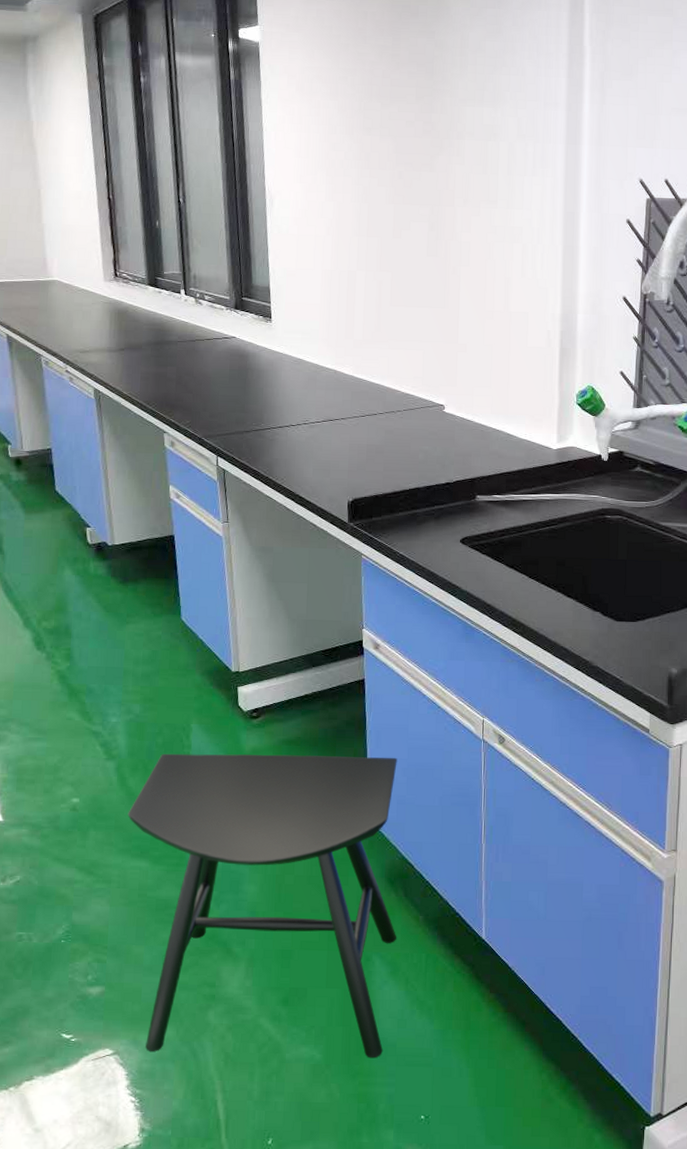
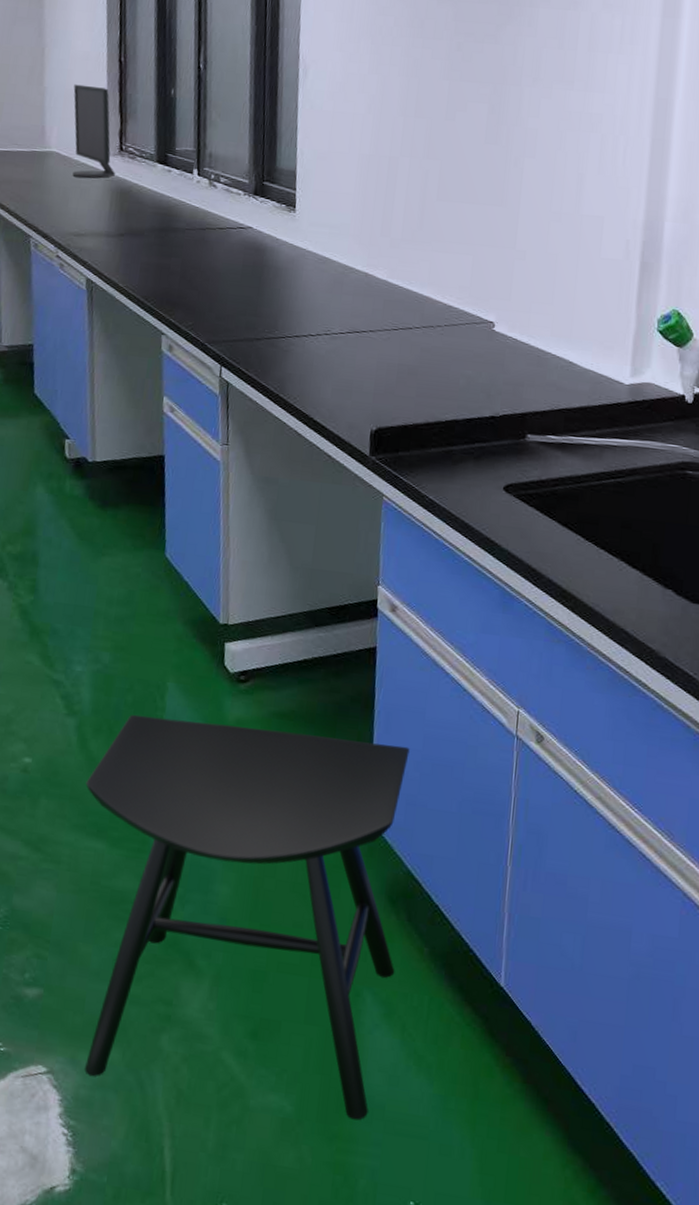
computer monitor: none [69,220,113,302] -> present [72,84,116,178]

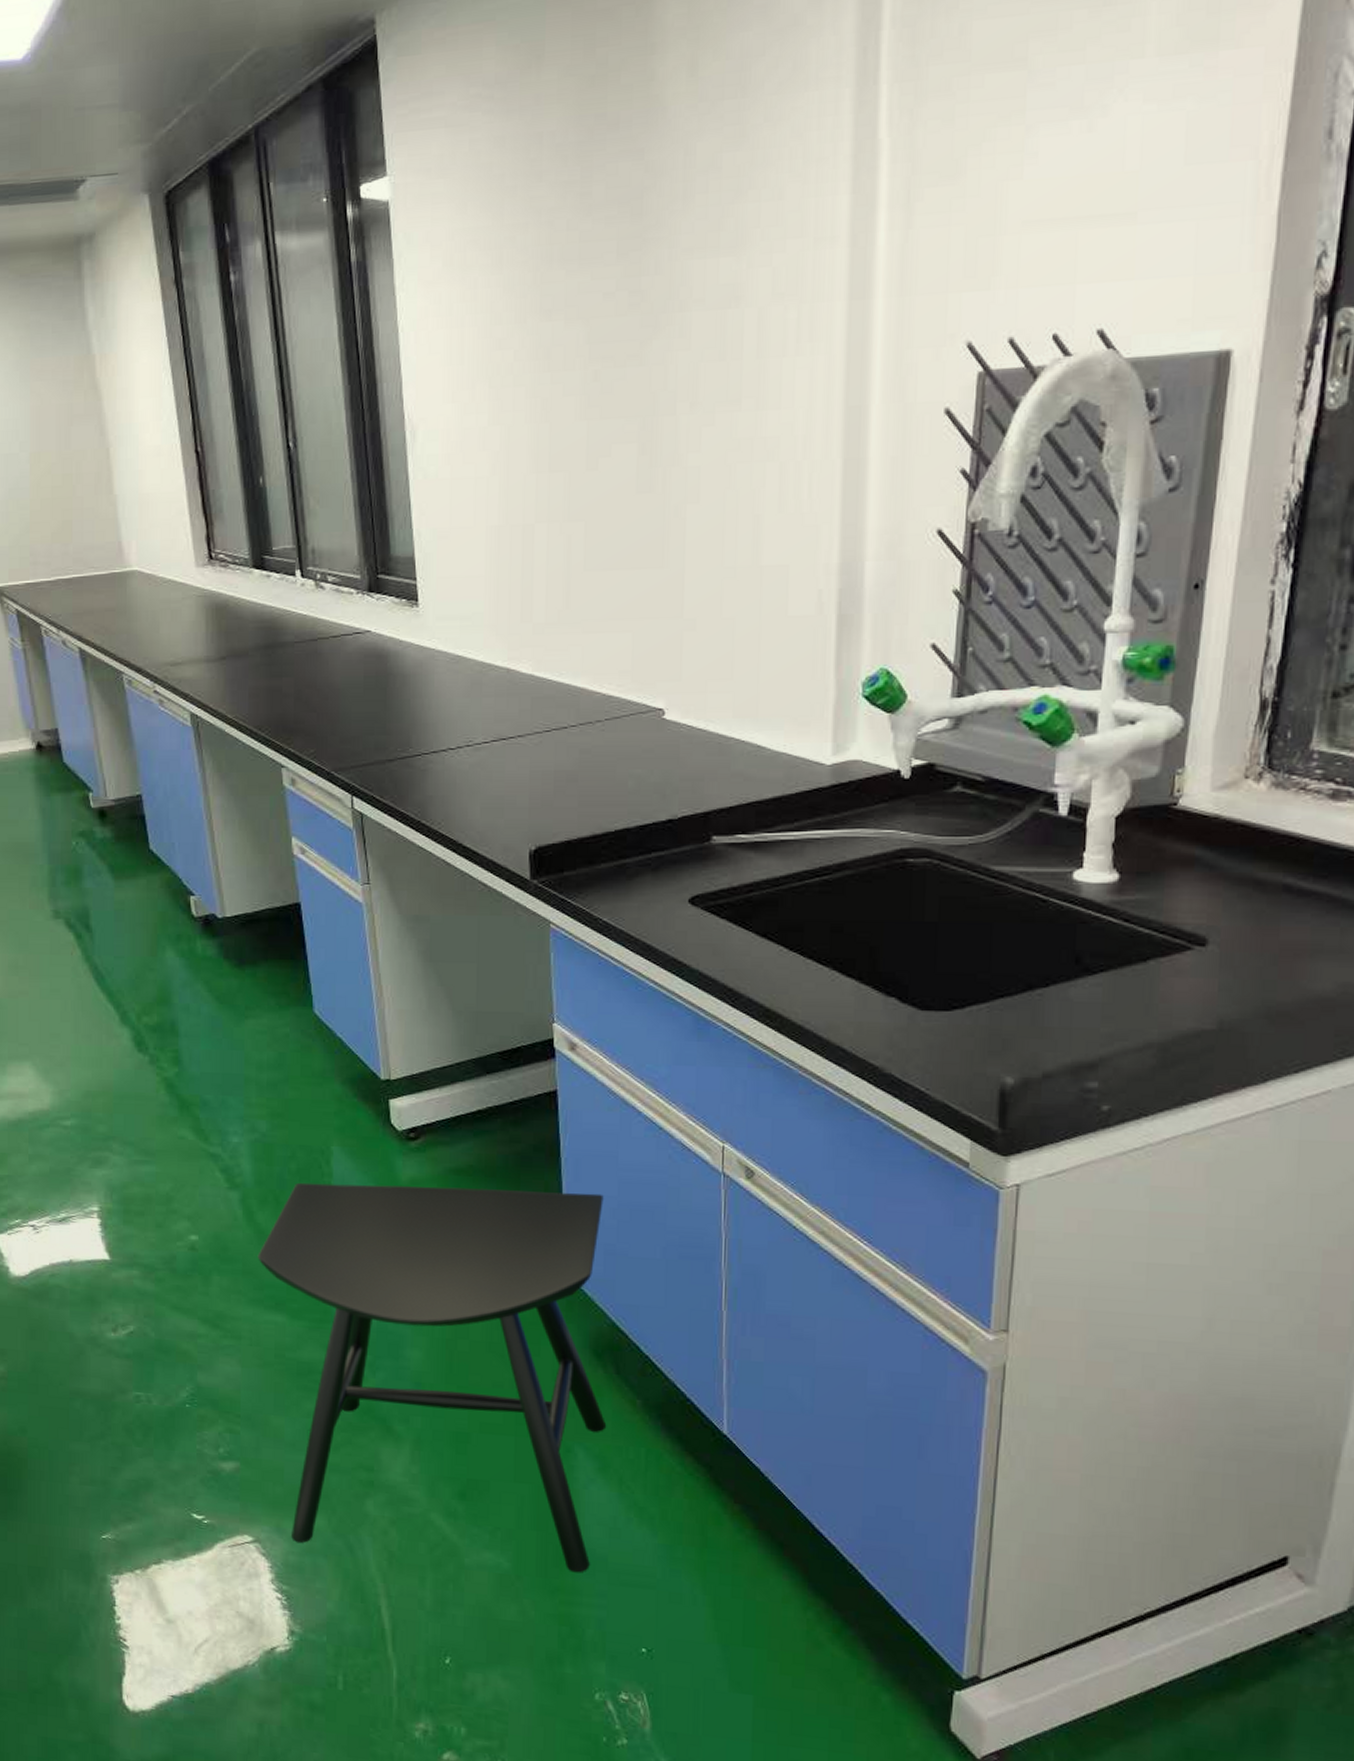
computer monitor: present [72,84,116,178] -> none [148,486,208,597]

